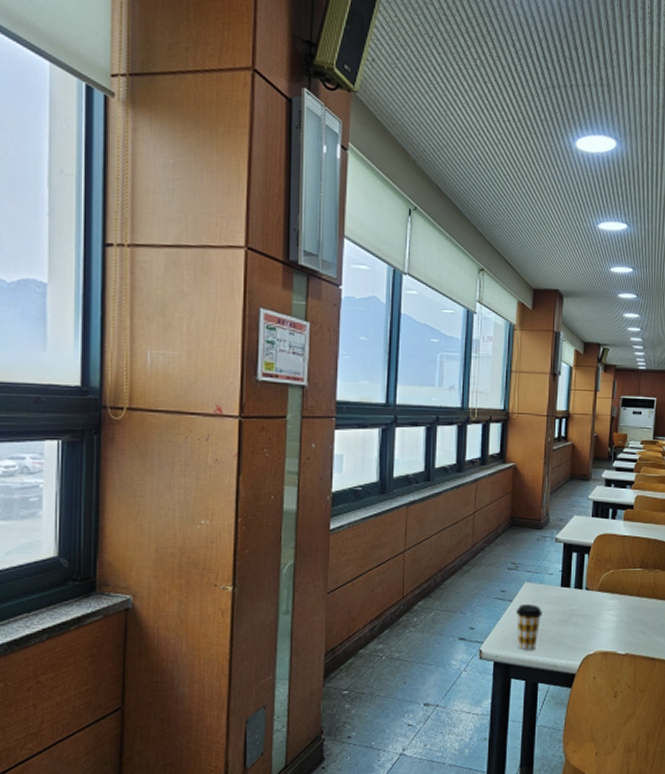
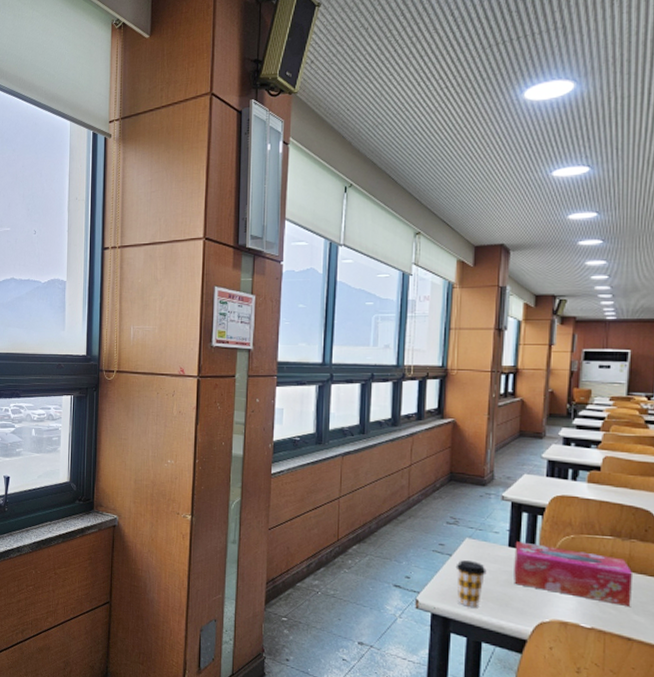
tissue box: none [565,581,657,630] -> present [514,541,634,606]

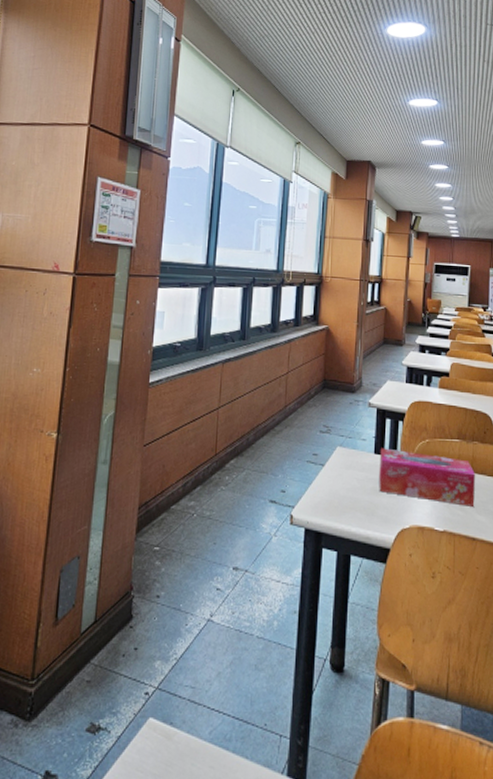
coffee cup: present [455,560,487,608] -> none [327,470,355,519]

